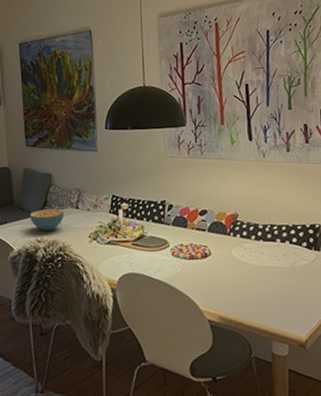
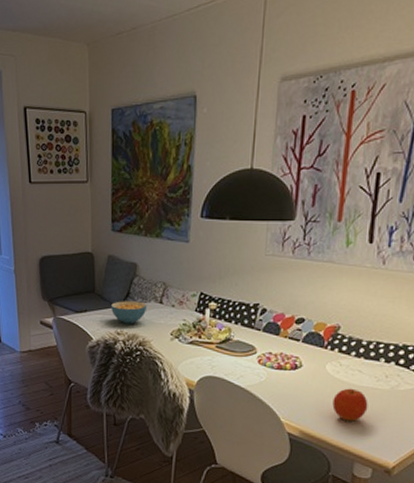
fruit: none [243,269,274,301] -> present [332,388,368,422]

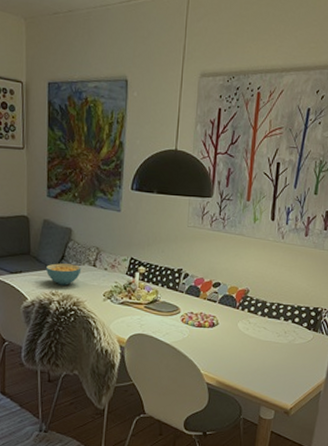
fruit: present [332,388,368,422] -> none [243,343,271,371]

